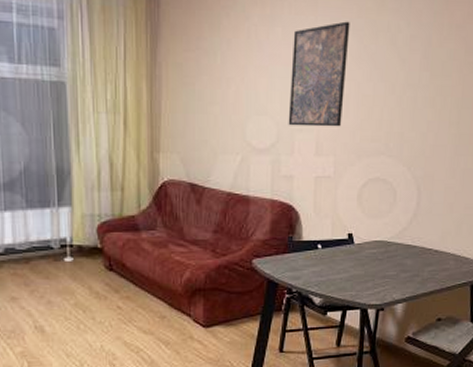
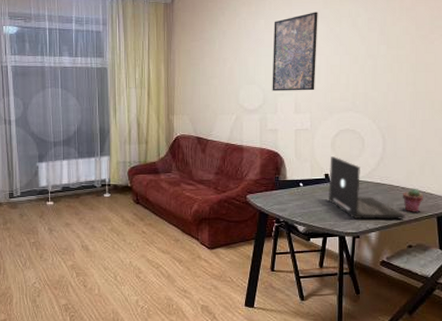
laptop: none [351,212,437,289] -> present [329,156,405,220]
potted succulent: none [434,251,459,280] -> present [402,188,424,212]

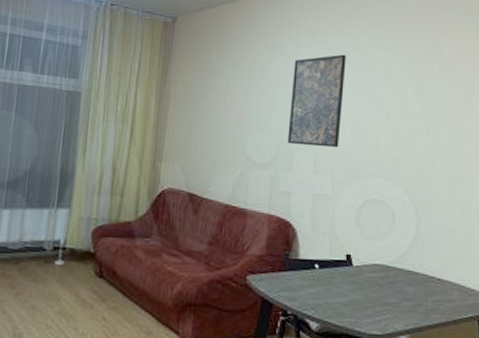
laptop: present [329,156,405,220] -> none [350,232,442,321]
potted succulent: present [402,188,424,212] -> none [437,280,464,313]

